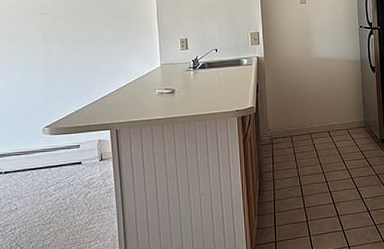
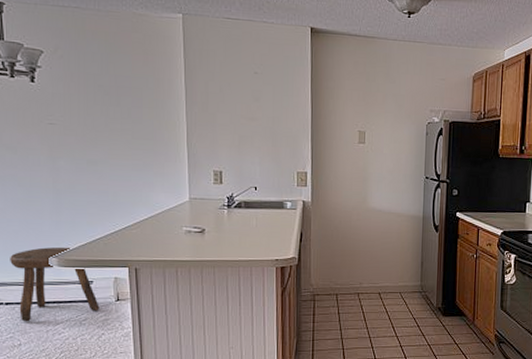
stool: none [9,117,86,188] -> present [10,247,100,322]

